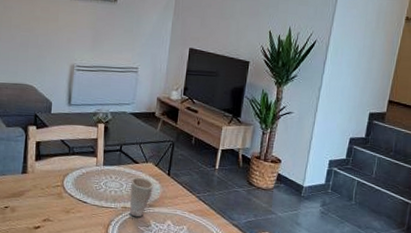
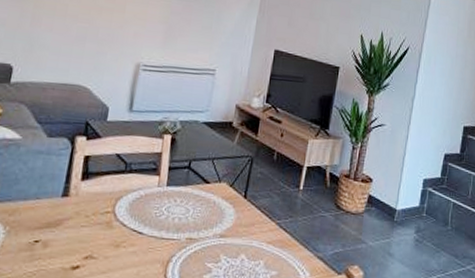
cup: present [129,177,154,218] -> none [195,200,227,251]

